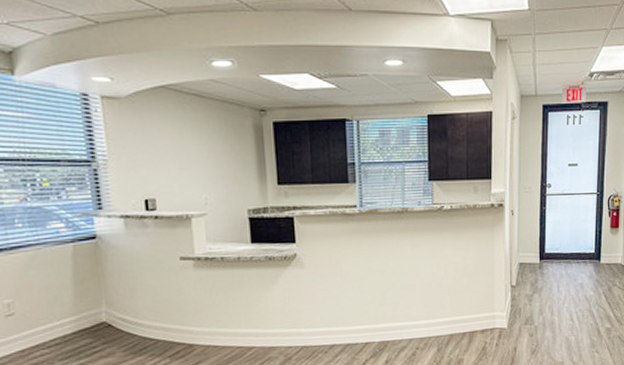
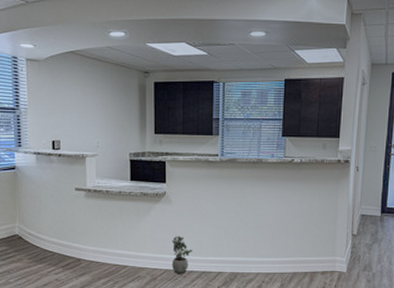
potted plant: none [307,304,334,350] -> present [171,235,193,274]

